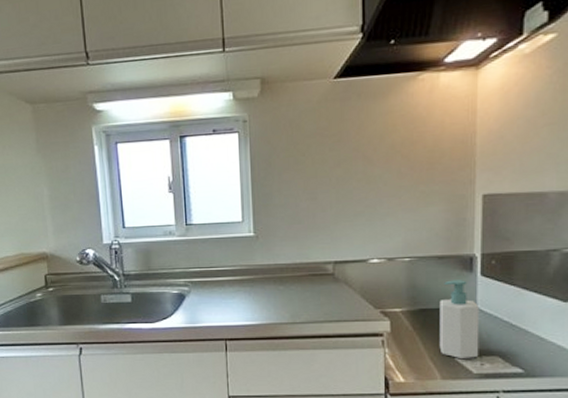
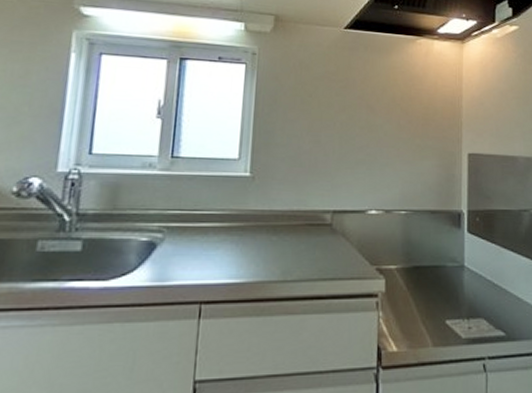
soap bottle: present [439,280,480,360] -> none [431,236,467,323]

